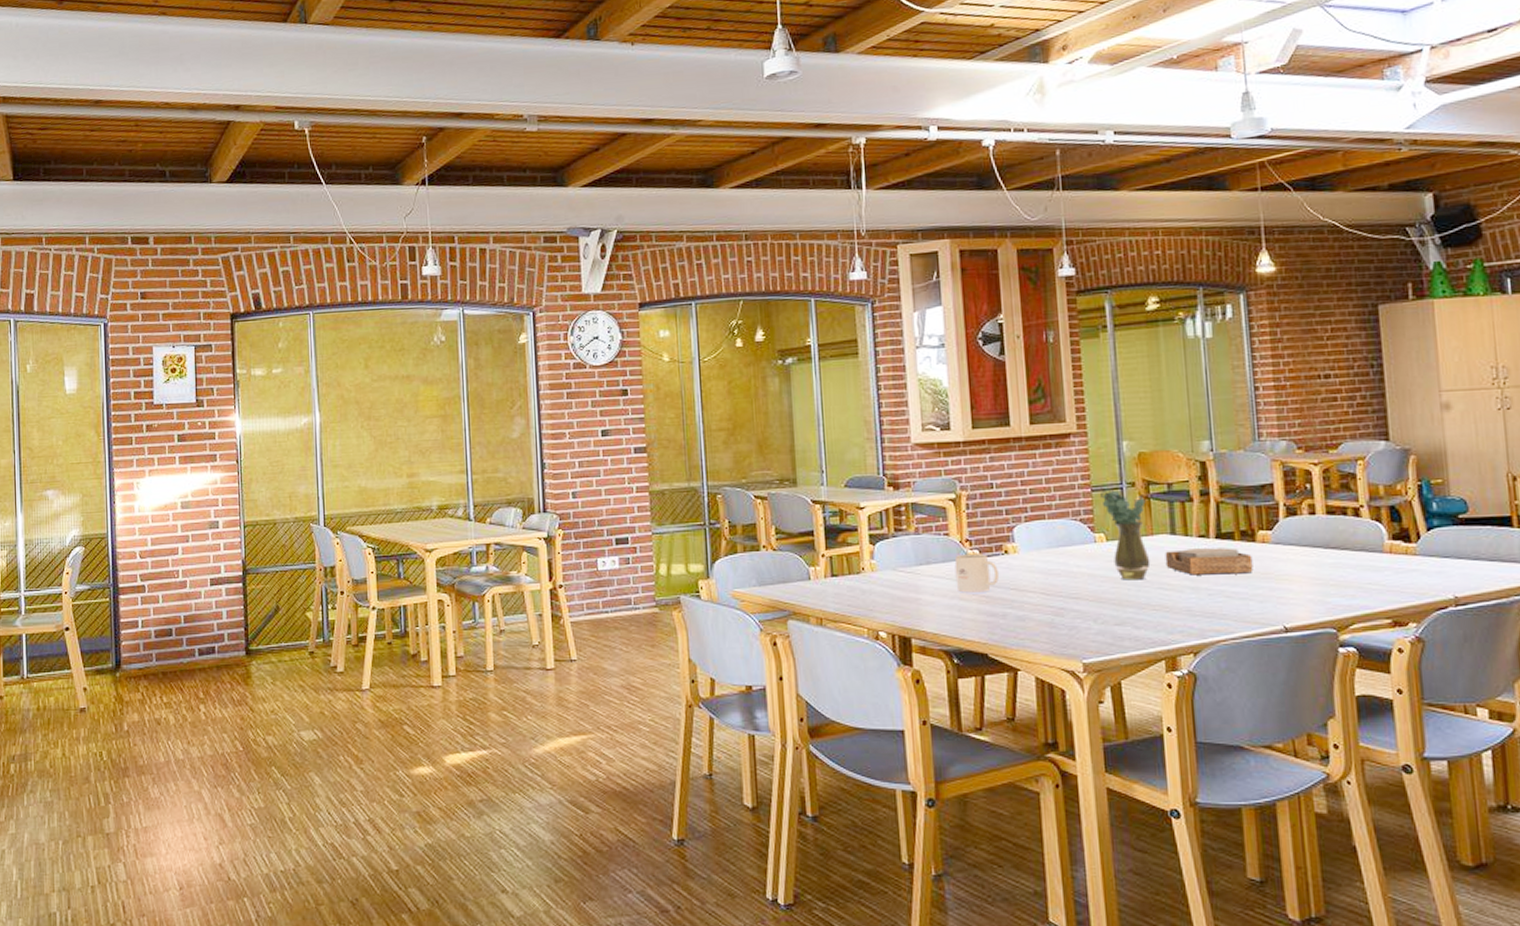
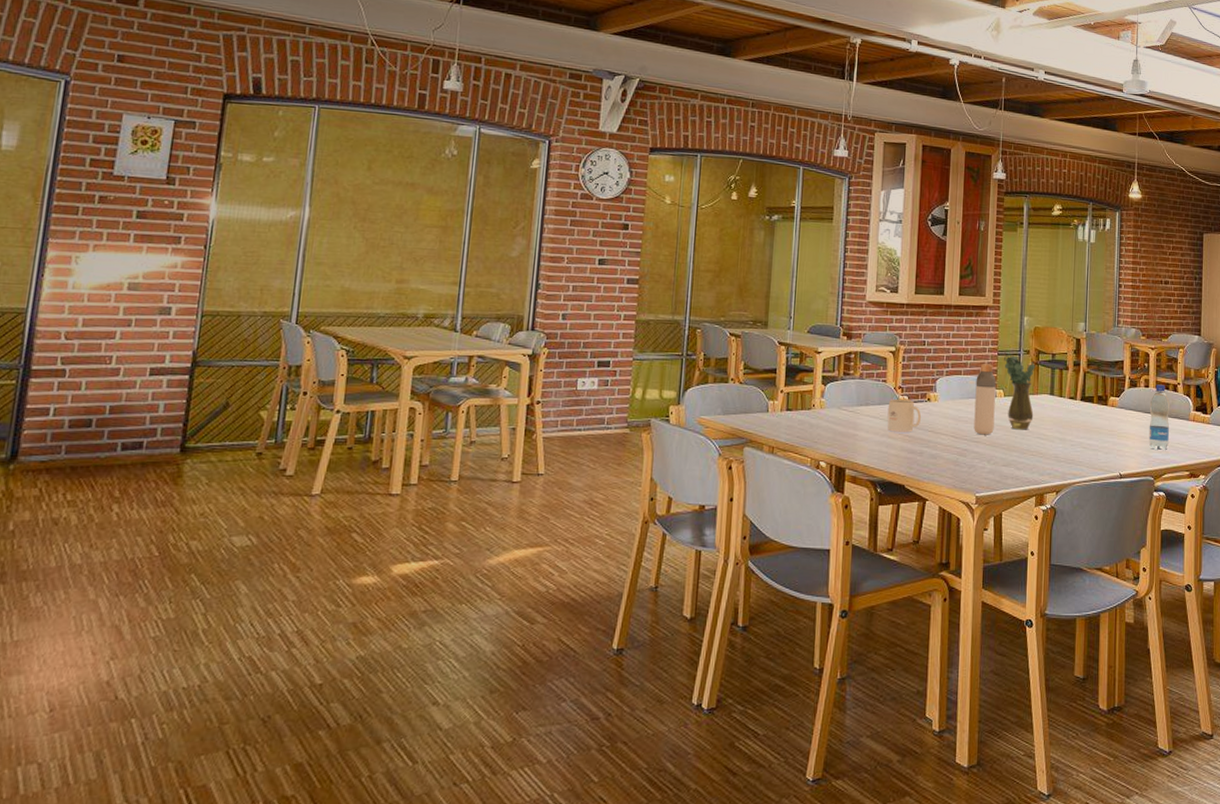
bottle: none [1065,503,1098,590] -> present [974,364,996,435]
napkin holder: present [1165,548,1254,575] -> none [1044,407,1104,430]
bottle: none [1320,509,1356,595] -> present [1148,384,1170,451]

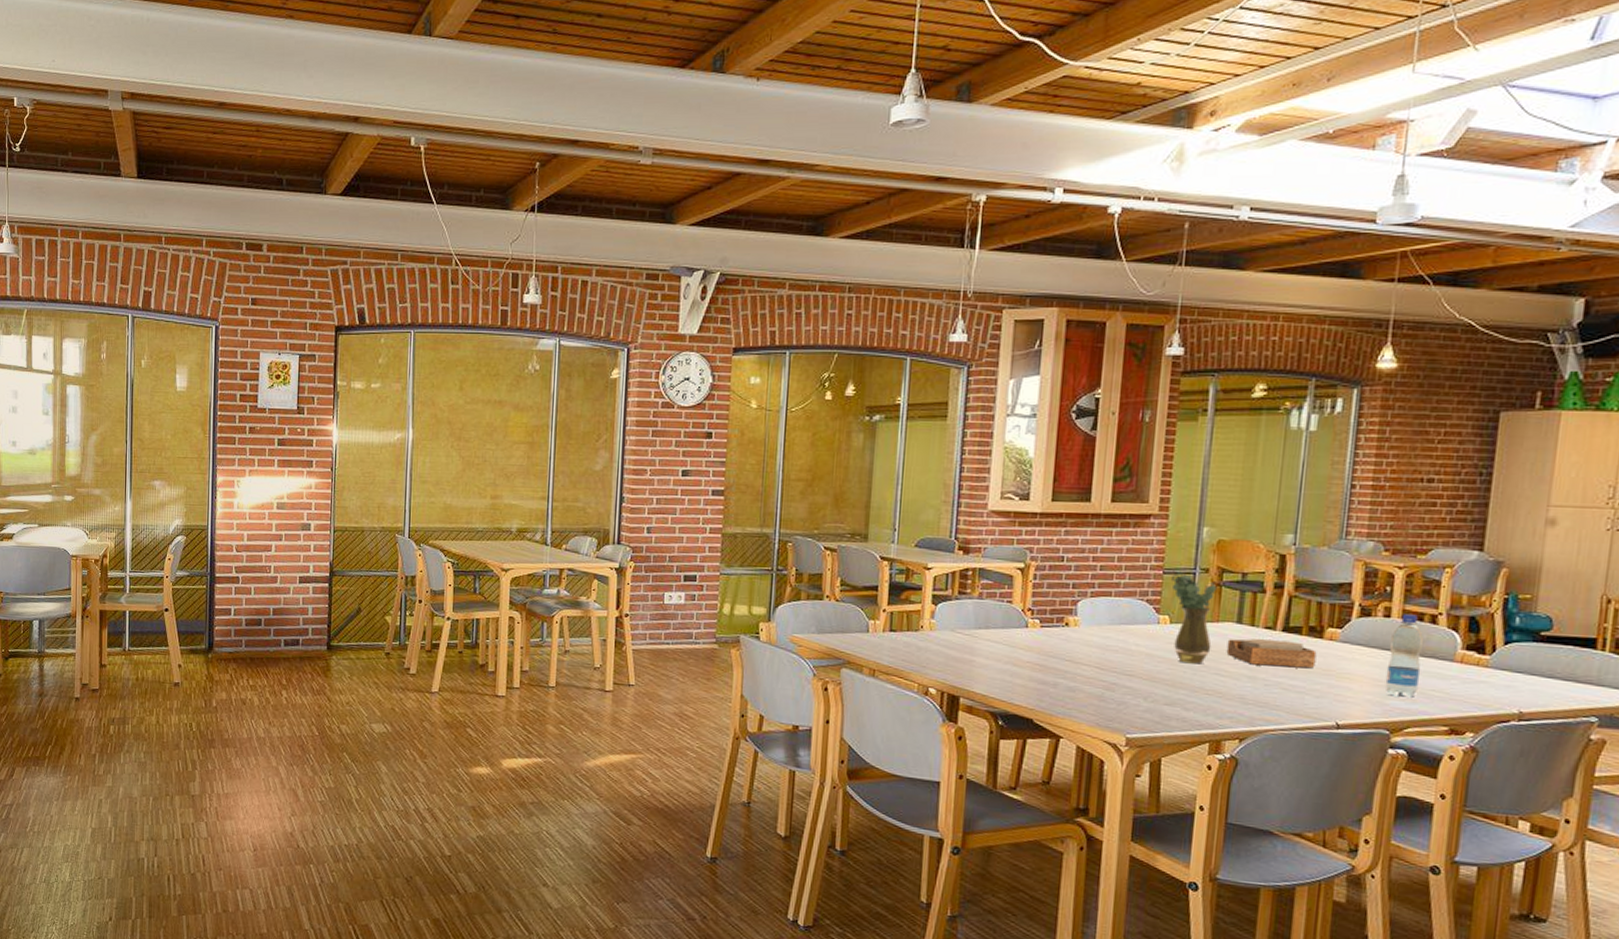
mug: present [887,398,921,434] -> none [1011,622,1056,662]
bottle: present [974,364,996,435] -> none [1126,584,1160,668]
napkin holder: none [1044,407,1104,430] -> present [1226,639,1317,669]

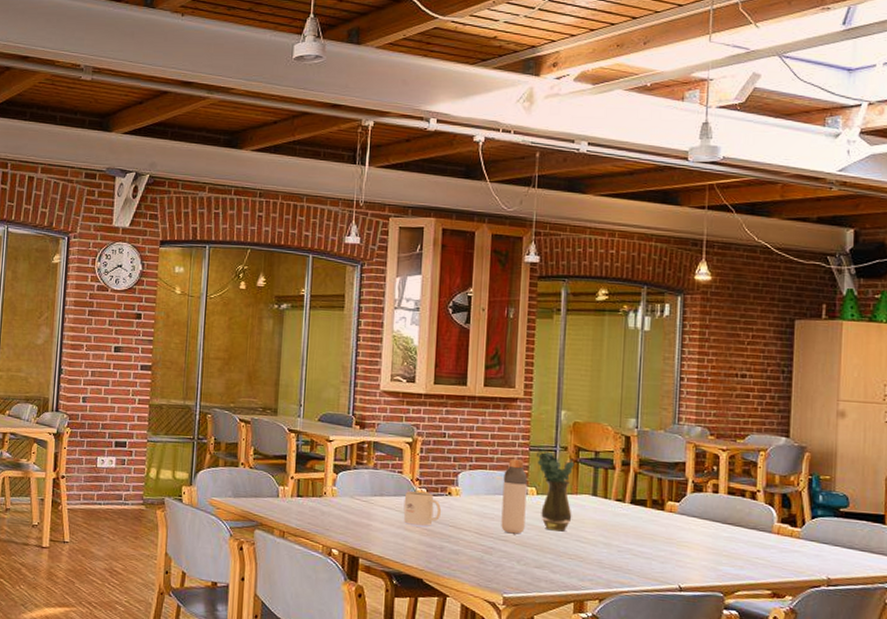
mug: none [1011,622,1056,662] -> present [403,491,441,527]
bottle: none [1126,584,1160,668] -> present [501,459,527,534]
napkin holder: present [1226,639,1317,669] -> none [585,509,660,537]
bottle: present [1384,614,1424,699] -> none [717,490,747,565]

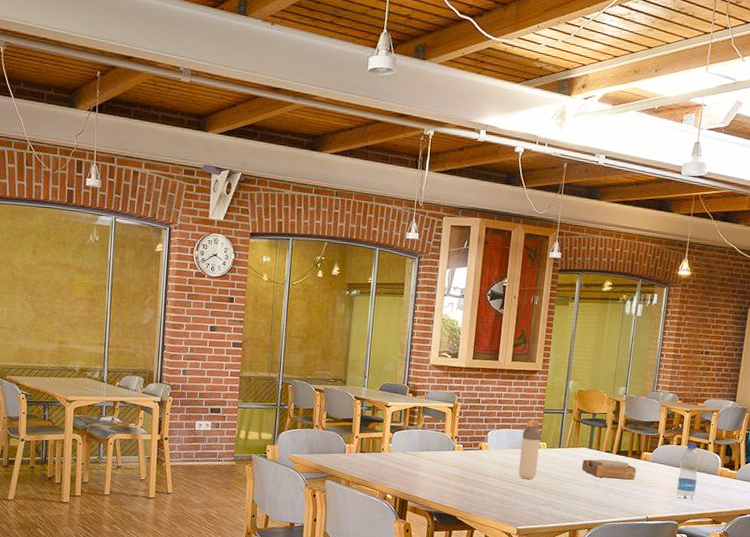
mug: present [403,491,441,527] -> none [443,446,473,475]
vase: present [535,446,575,532] -> none [548,410,577,477]
napkin holder: none [585,509,660,537] -> present [581,459,637,480]
bottle: none [717,490,747,565] -> present [676,443,700,500]

